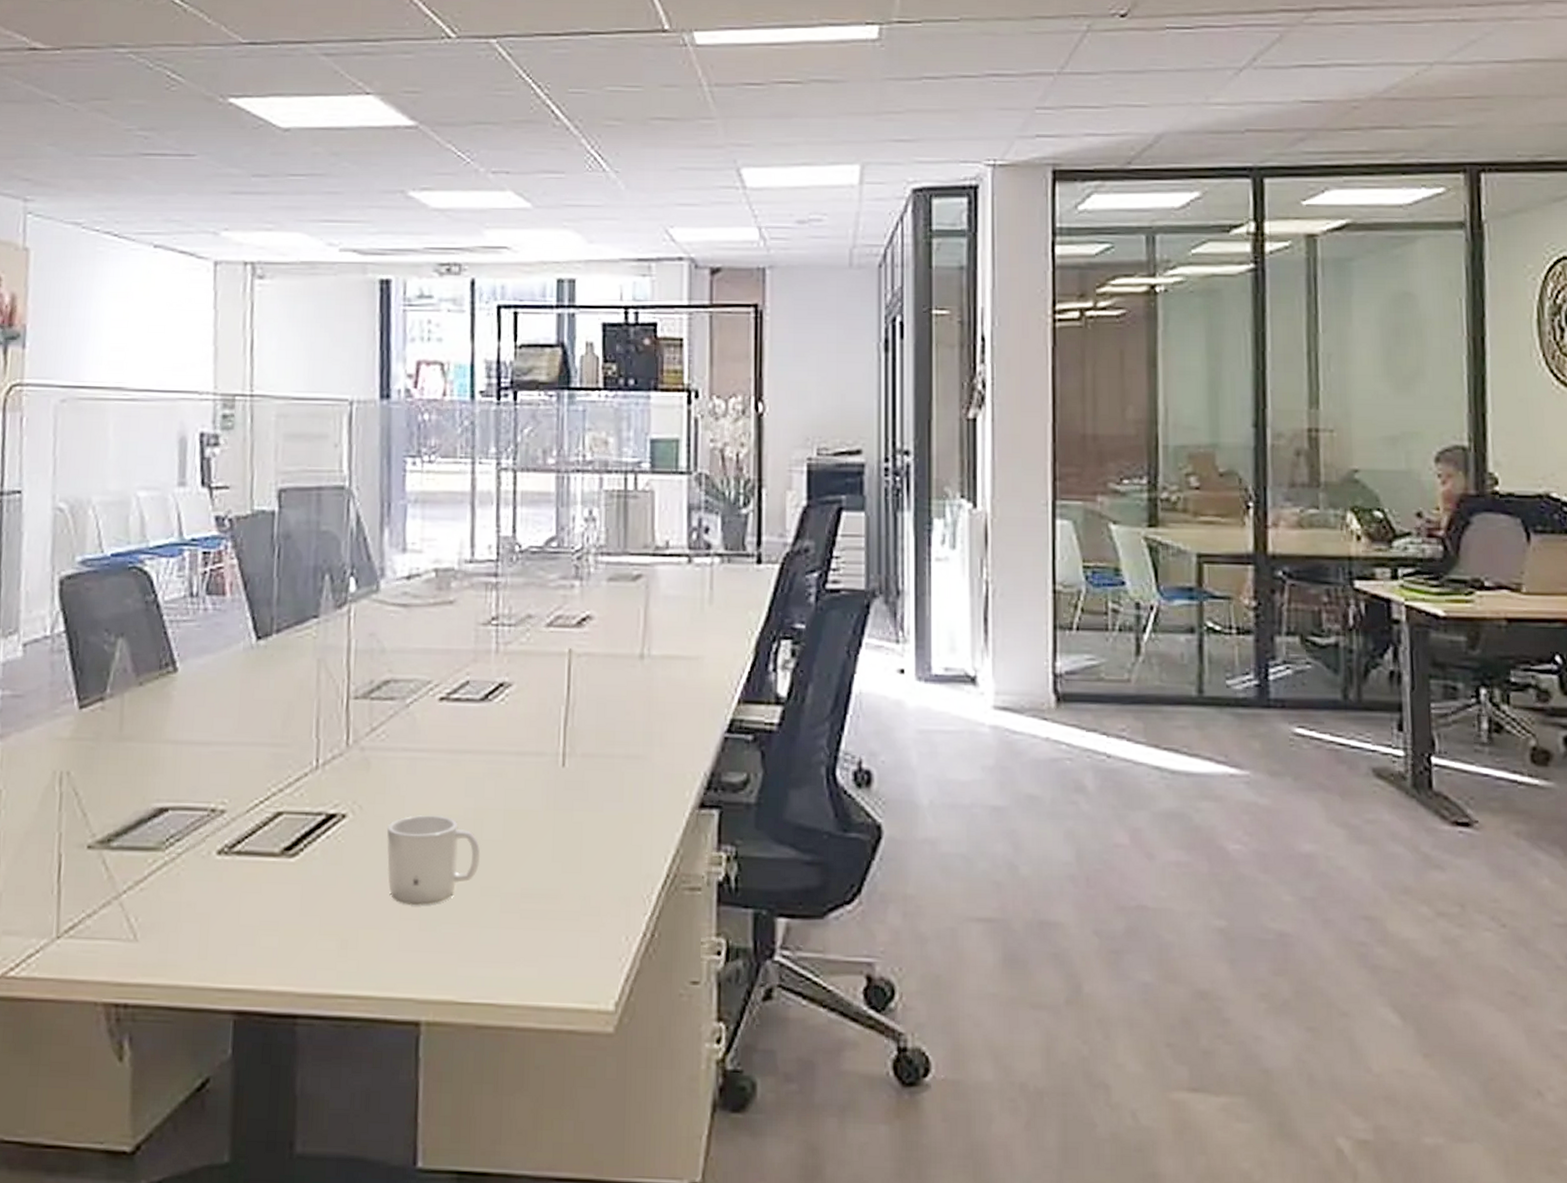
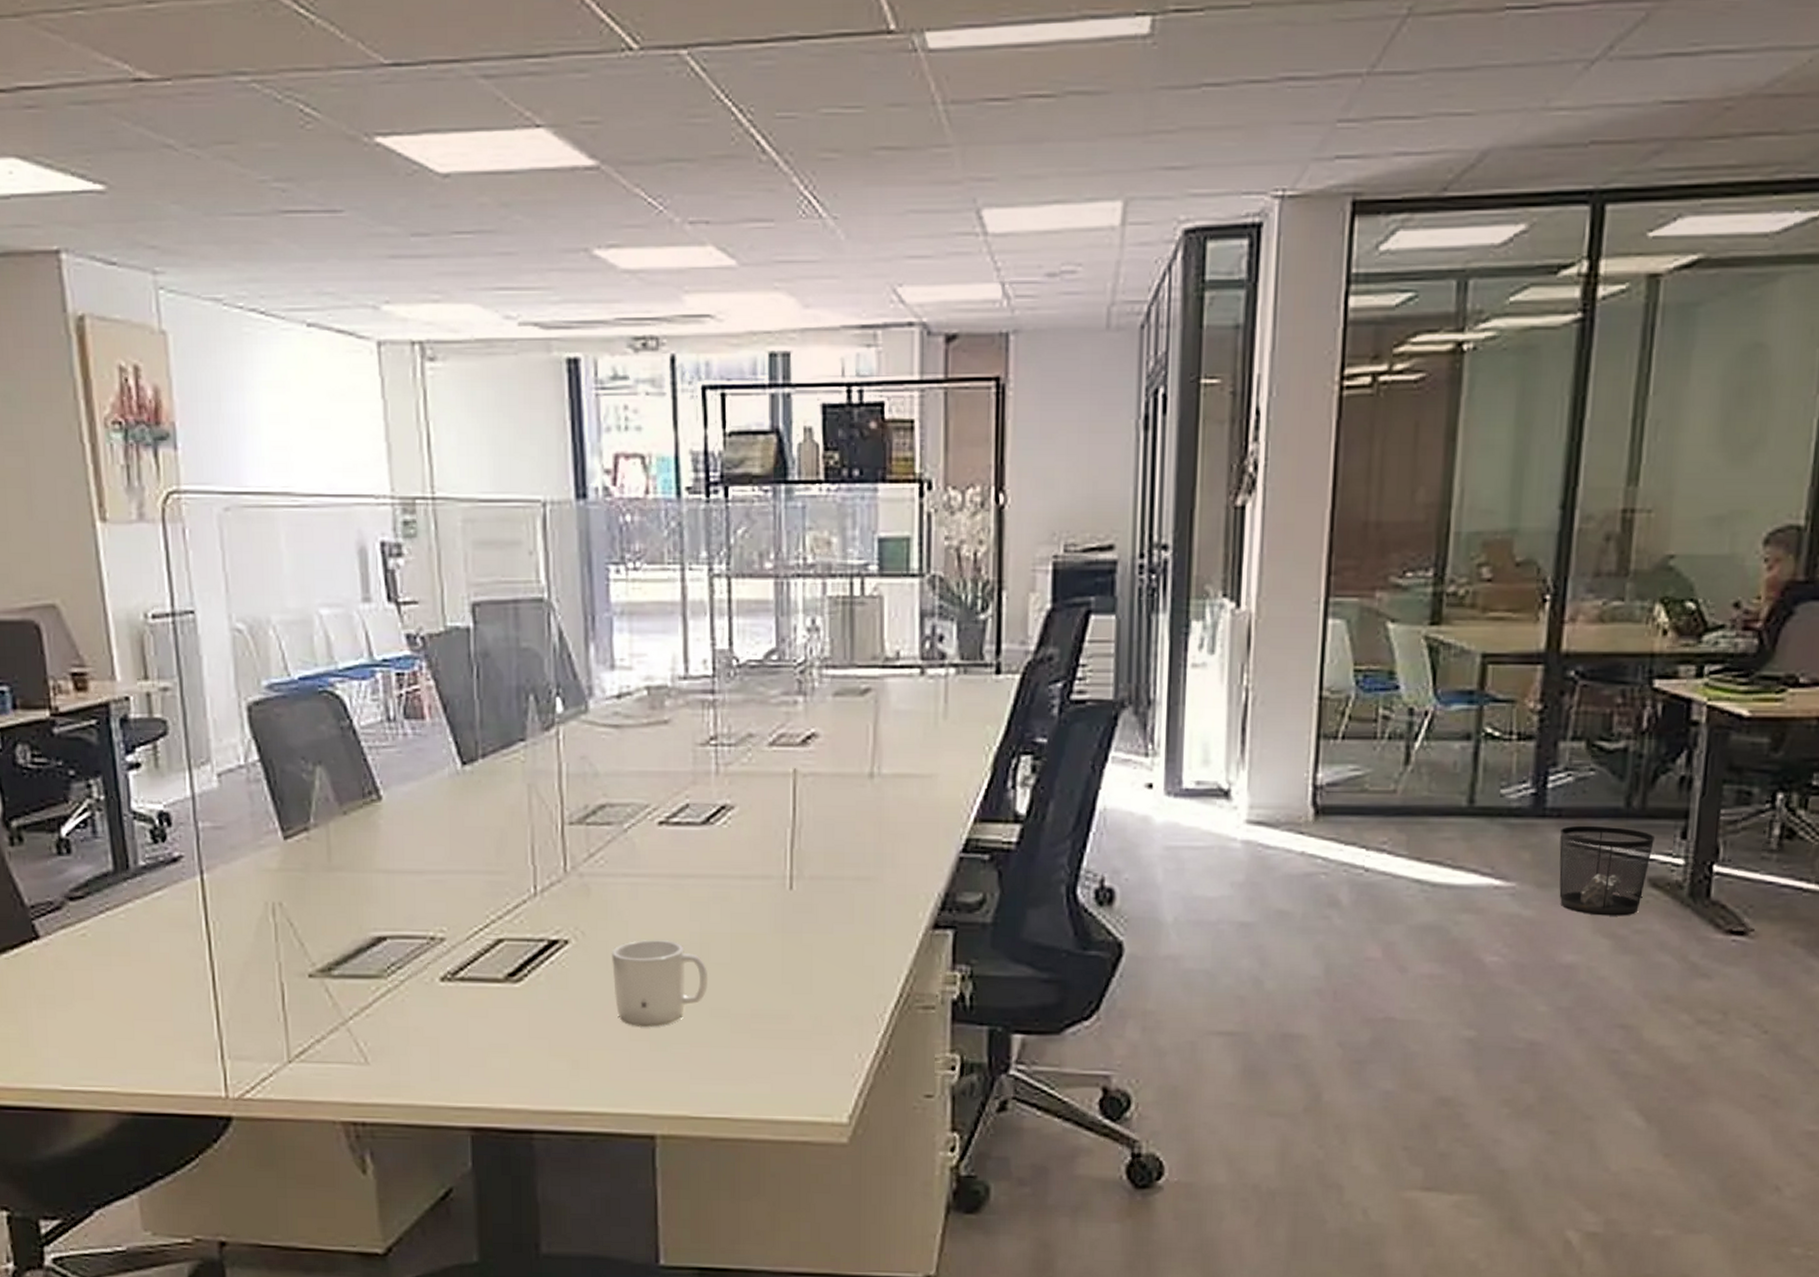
waste bin: none [1286,716,1374,806] -> present [1559,825,1656,916]

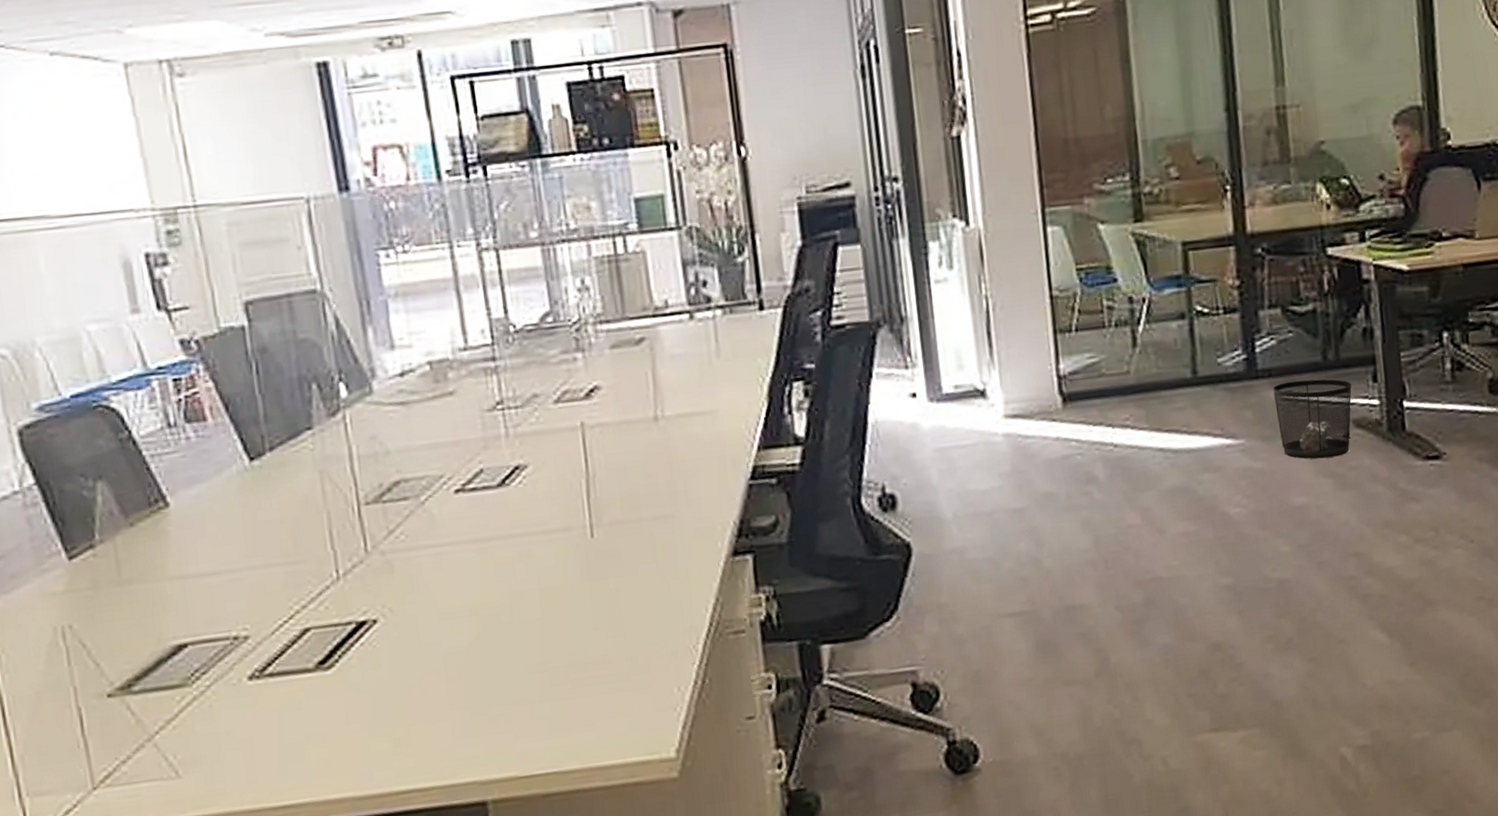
mug: present [611,940,709,1028] -> none [421,604,522,695]

